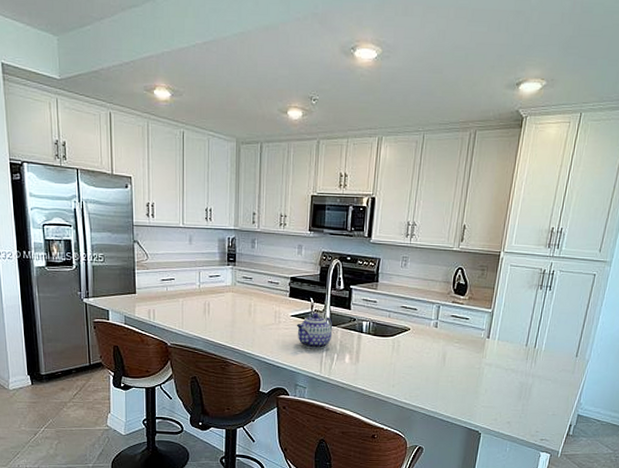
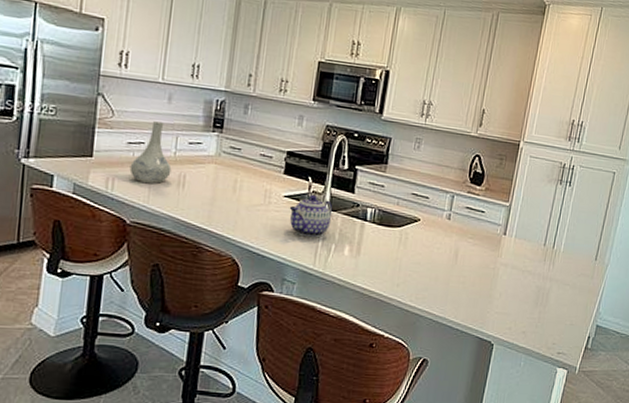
vase: none [165,260,198,312] -> present [129,121,172,184]

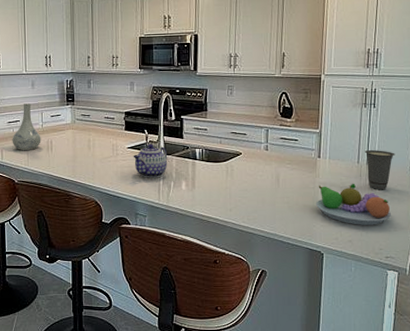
fruit bowl: none [494,266,571,317] -> present [316,183,392,225]
cup: none [551,232,583,279] -> present [364,150,395,190]

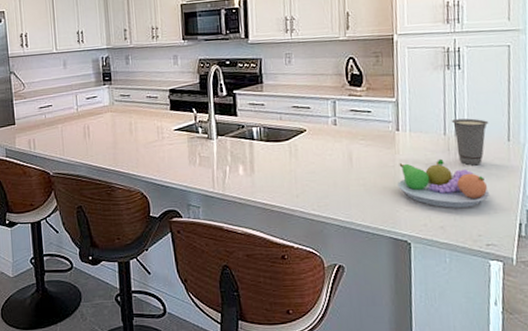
vase: present [12,103,41,150] -> none [44,85,77,139]
teapot: present [133,143,168,178] -> none [181,123,221,164]

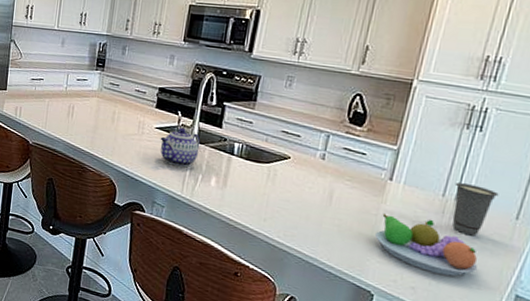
teapot: none [181,123,221,164] -> present [160,127,201,168]

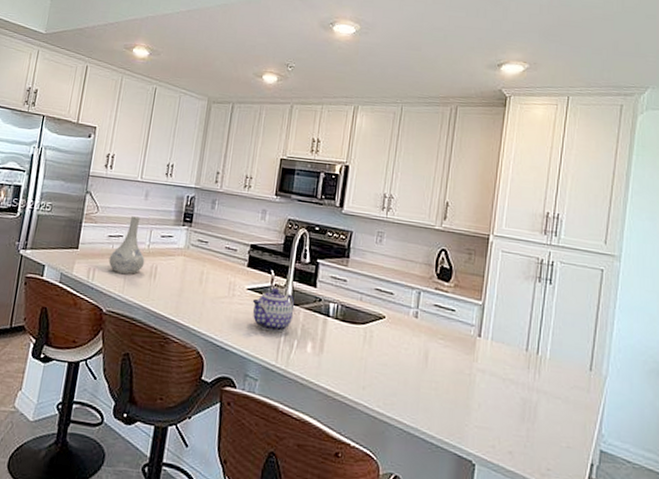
vase: none [32,62,64,113] -> present [108,216,145,275]
fruit bowl: present [375,213,478,277] -> none [471,372,565,436]
cup: present [452,182,499,237] -> none [535,336,573,391]

